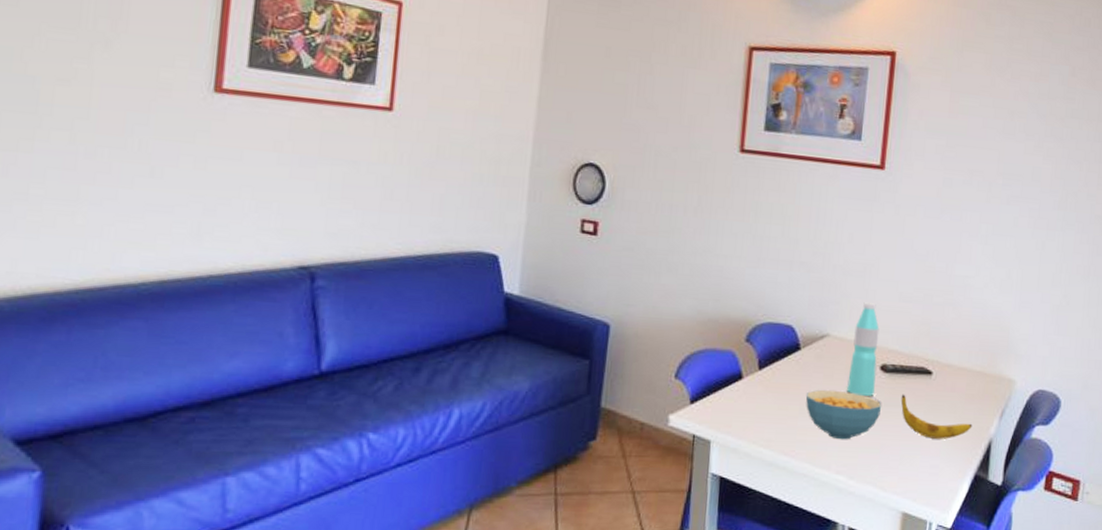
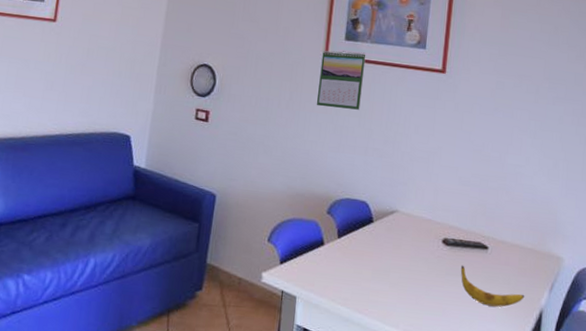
calendar: none [730,143,790,216] -> present [316,50,366,110]
cereal bowl: present [805,389,882,440] -> none [377,258,444,303]
water bottle: present [847,302,880,396] -> none [413,184,442,266]

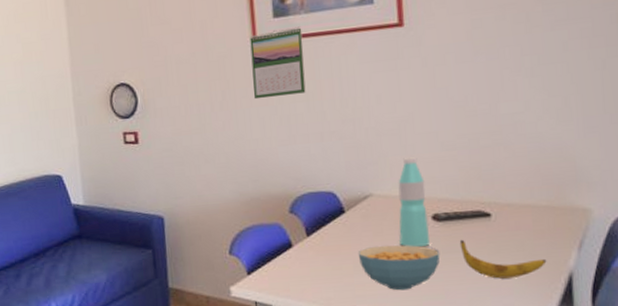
cereal bowl: none [377,258,444,303] -> present [358,245,440,291]
water bottle: none [413,184,442,266] -> present [398,157,430,247]

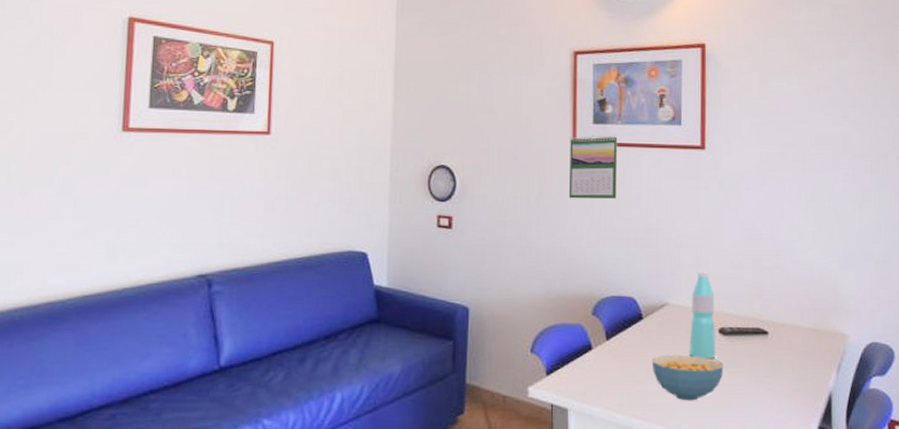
banana: present [459,239,547,279] -> none [741,354,812,395]

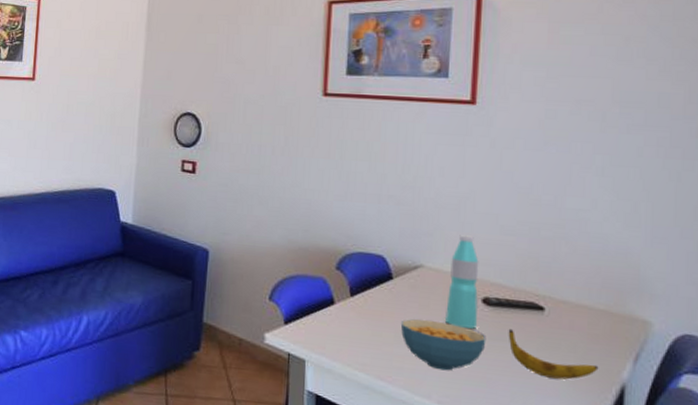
calendar: present [568,135,618,199] -> none [316,87,373,153]
banana: none [741,354,812,395] -> present [508,328,599,380]

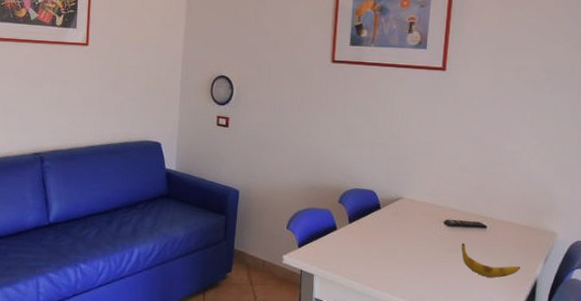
cereal bowl: present [400,319,486,371] -> none [385,239,446,277]
water bottle: present [445,235,479,329] -> none [418,173,443,244]

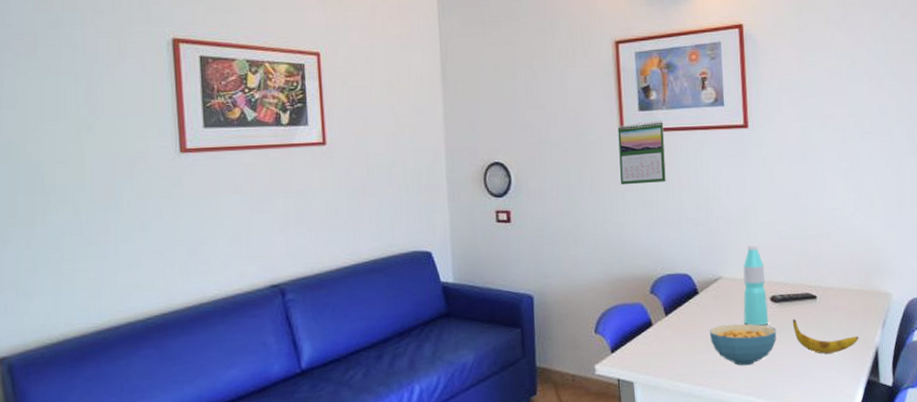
calendar: none [325,55,370,109] -> present [618,120,666,185]
cereal bowl: none [385,239,446,277] -> present [709,323,777,366]
water bottle: none [418,173,443,244] -> present [743,244,768,326]

